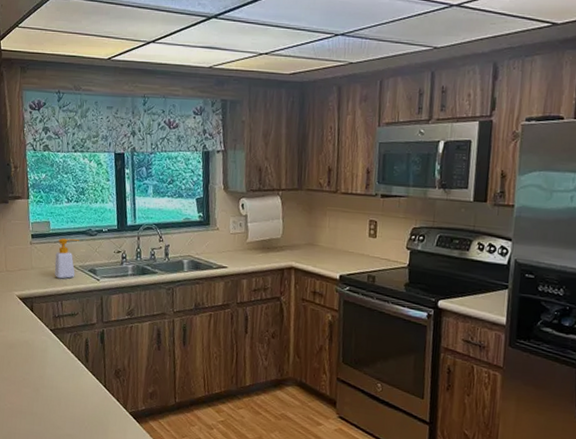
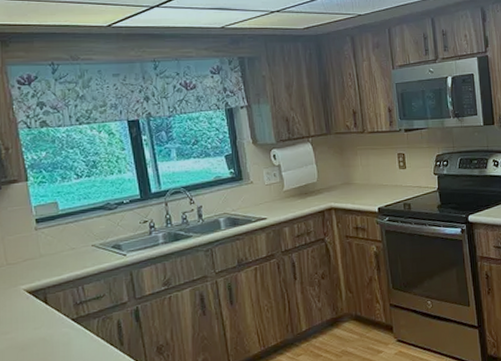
soap bottle: present [54,238,79,279] -> none [69,216,96,262]

